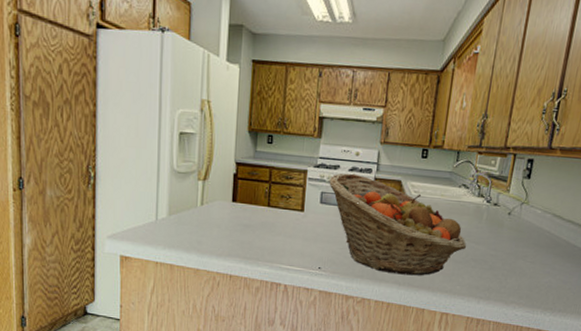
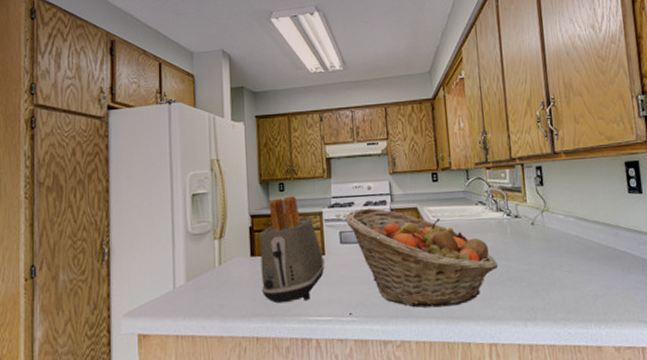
toaster: none [240,149,303,250] -> present [258,195,325,304]

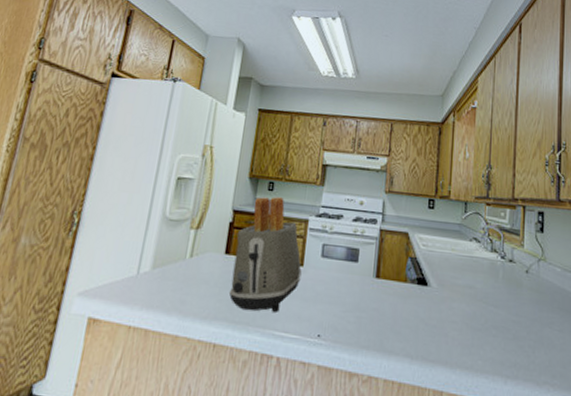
fruit basket: present [345,208,499,308] -> none [331,223,485,348]

